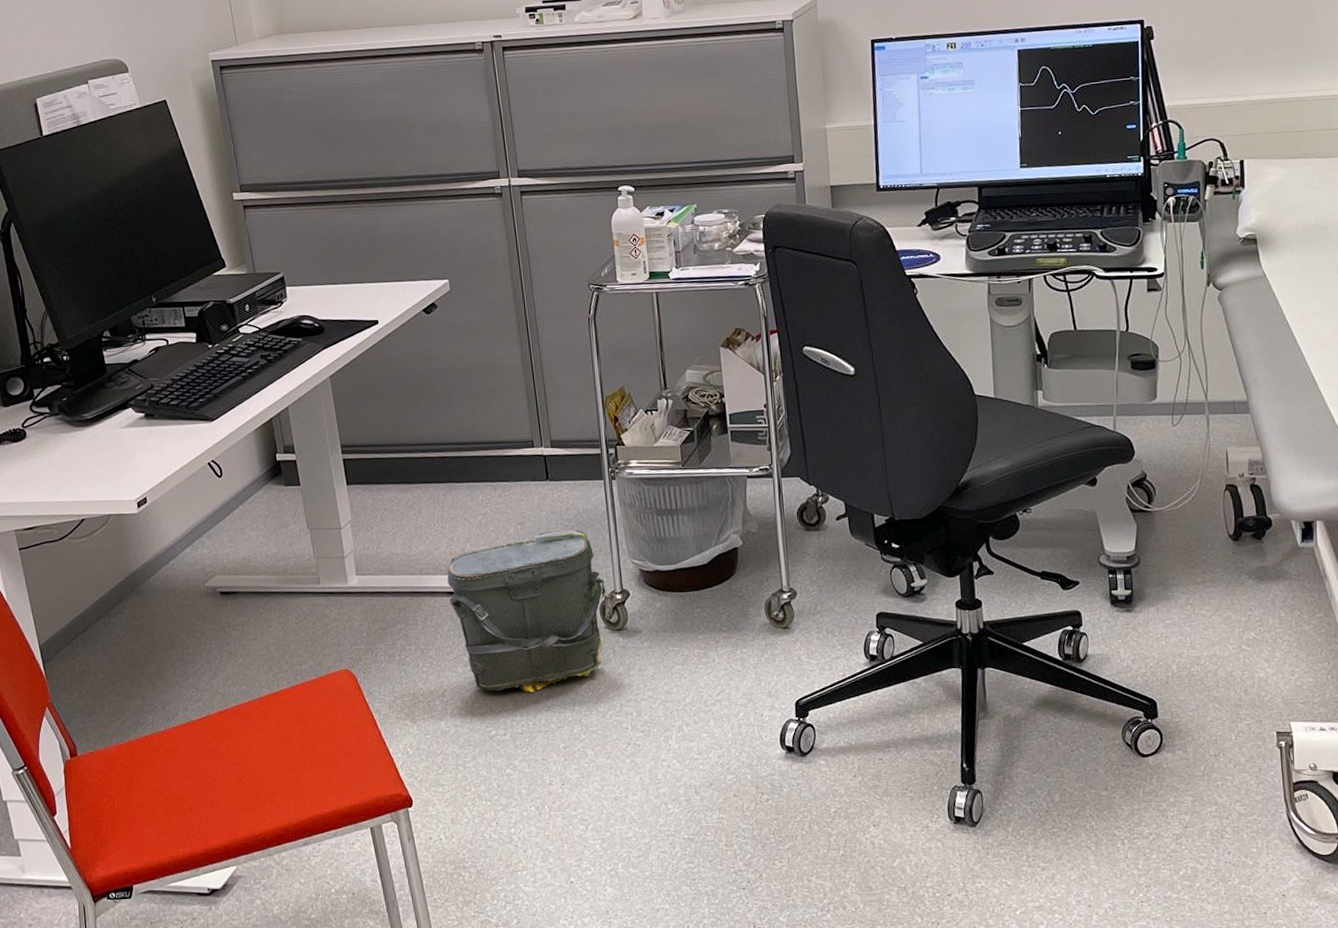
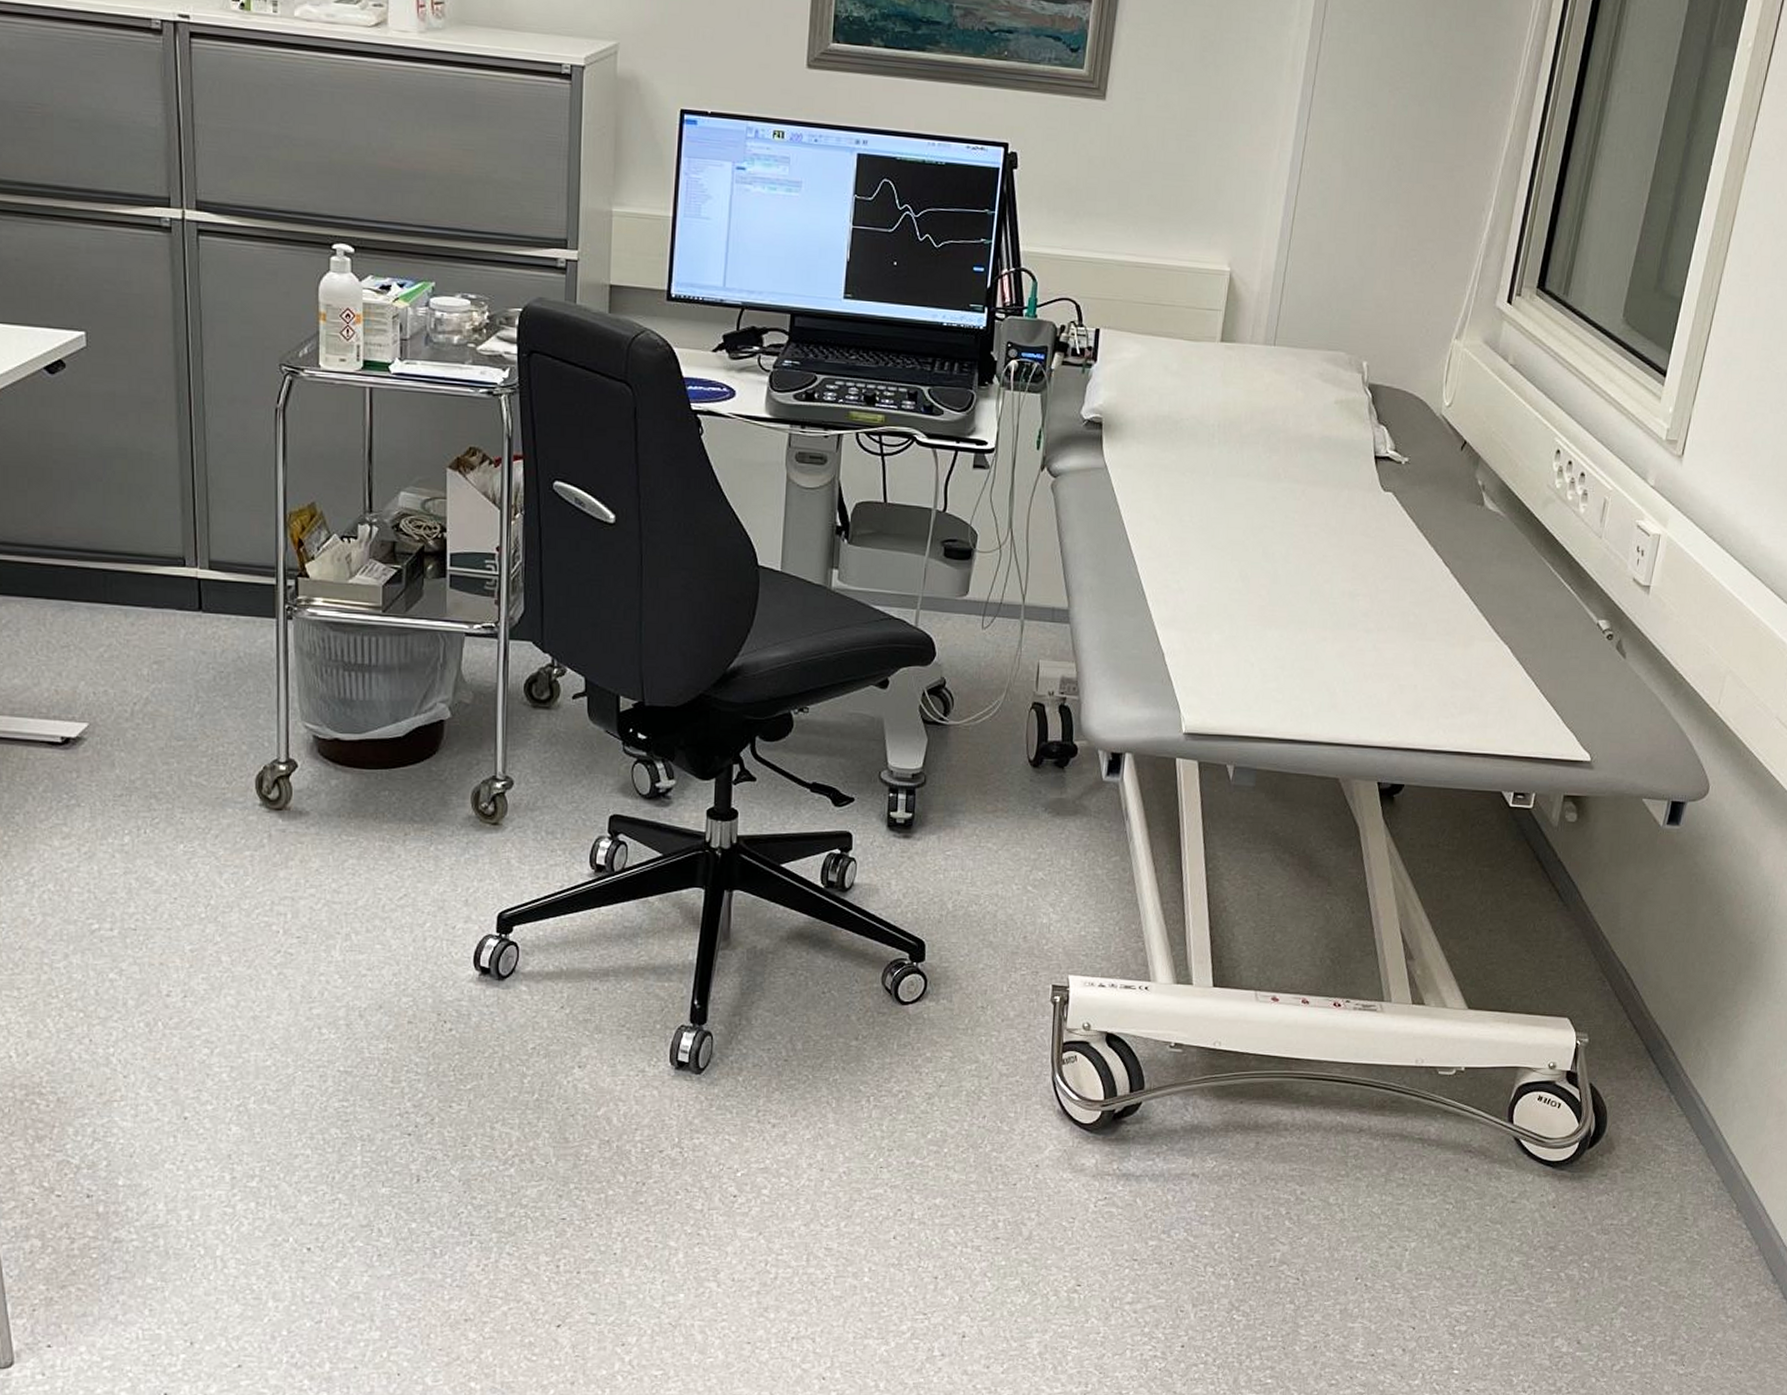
bag: present [447,529,606,693] -> none [49,676,266,879]

